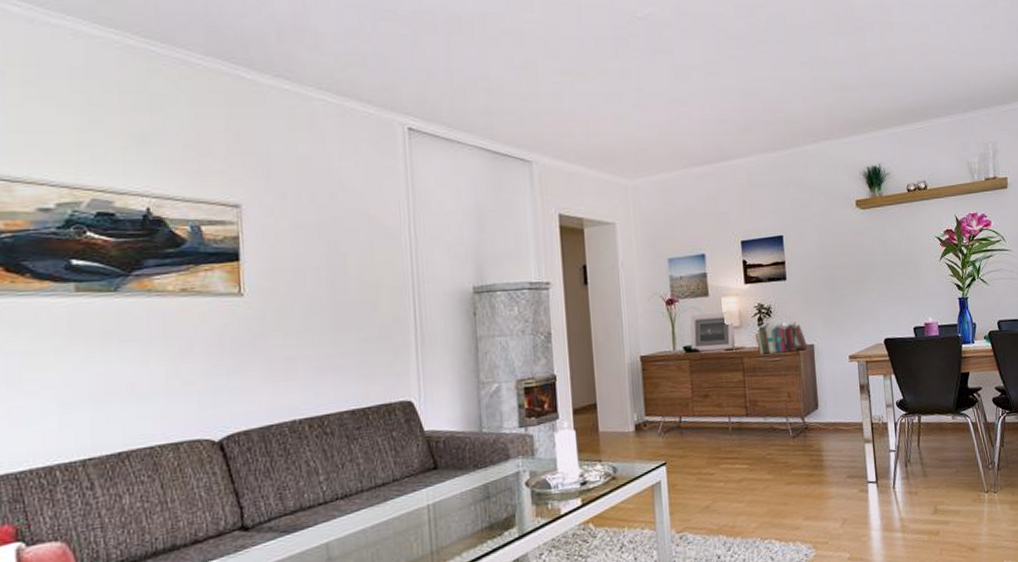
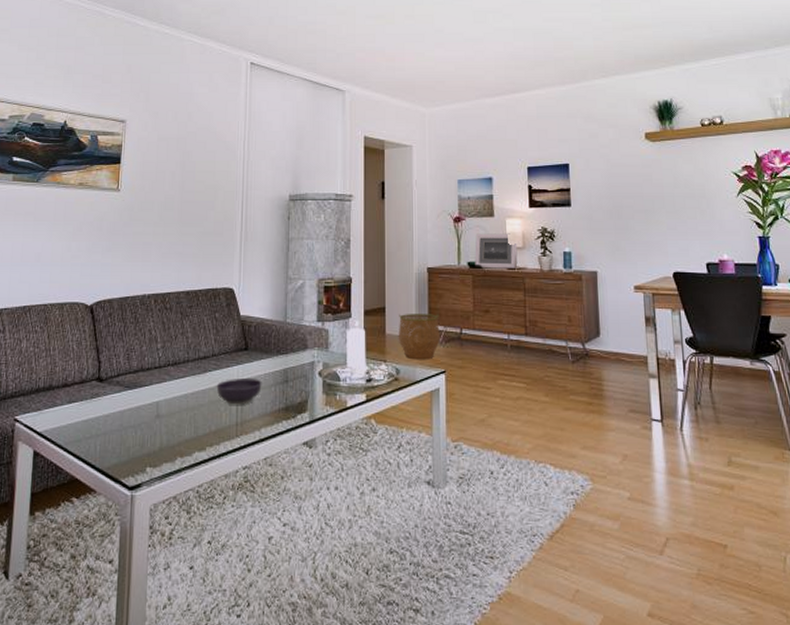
bowl: none [401,499,459,533] -> present [216,379,262,405]
basket: none [612,404,659,456] -> present [398,314,440,360]
books: present [757,320,808,355] -> none [540,246,590,276]

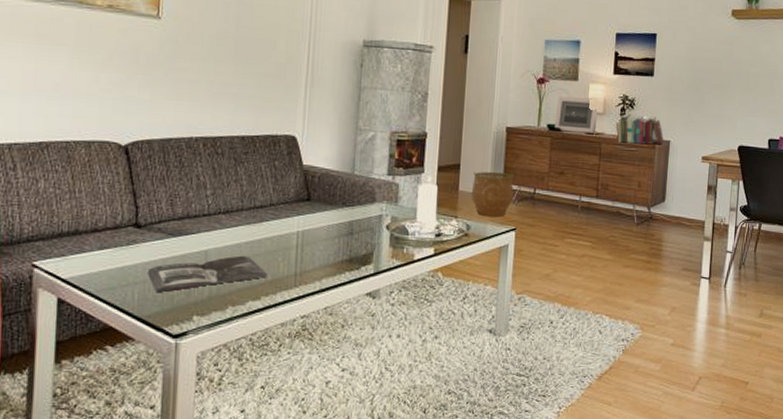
magazine: none [108,406,211,445] -> present [148,255,267,293]
bowl: present [216,379,262,405] -> none [273,229,325,256]
books: none [540,246,590,276] -> present [617,113,664,145]

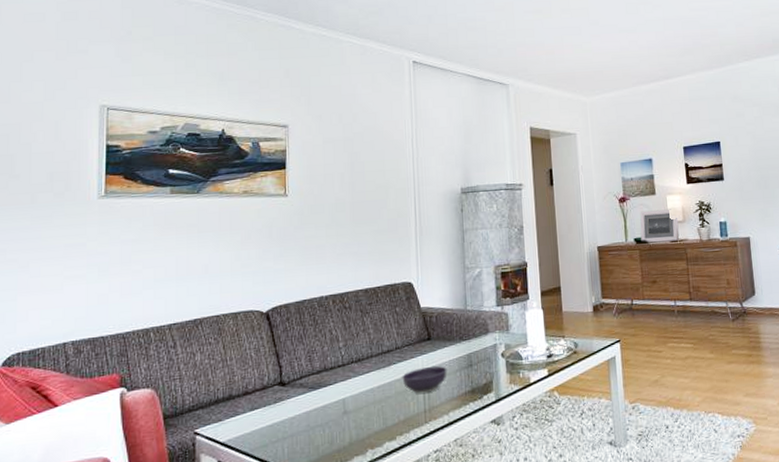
magazine: present [148,255,267,293] -> none [295,399,400,445]
bowl: none [273,229,325,256] -> present [402,366,447,394]
basket: present [471,171,514,218] -> none [574,288,613,333]
books: present [617,113,664,145] -> none [699,216,744,246]

